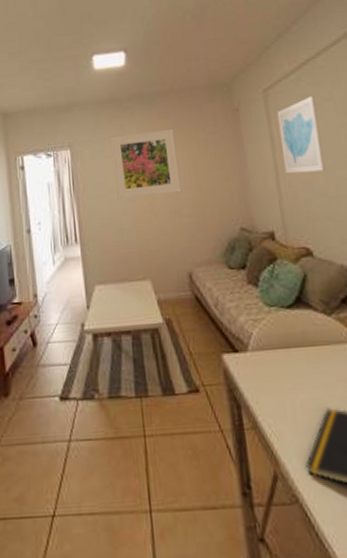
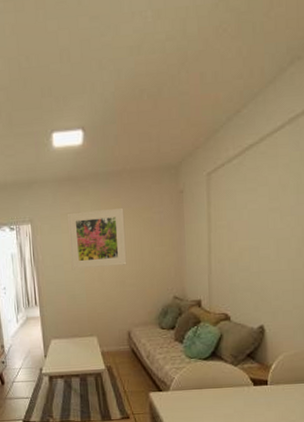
wall art: present [276,96,326,174] -> none [216,181,252,252]

